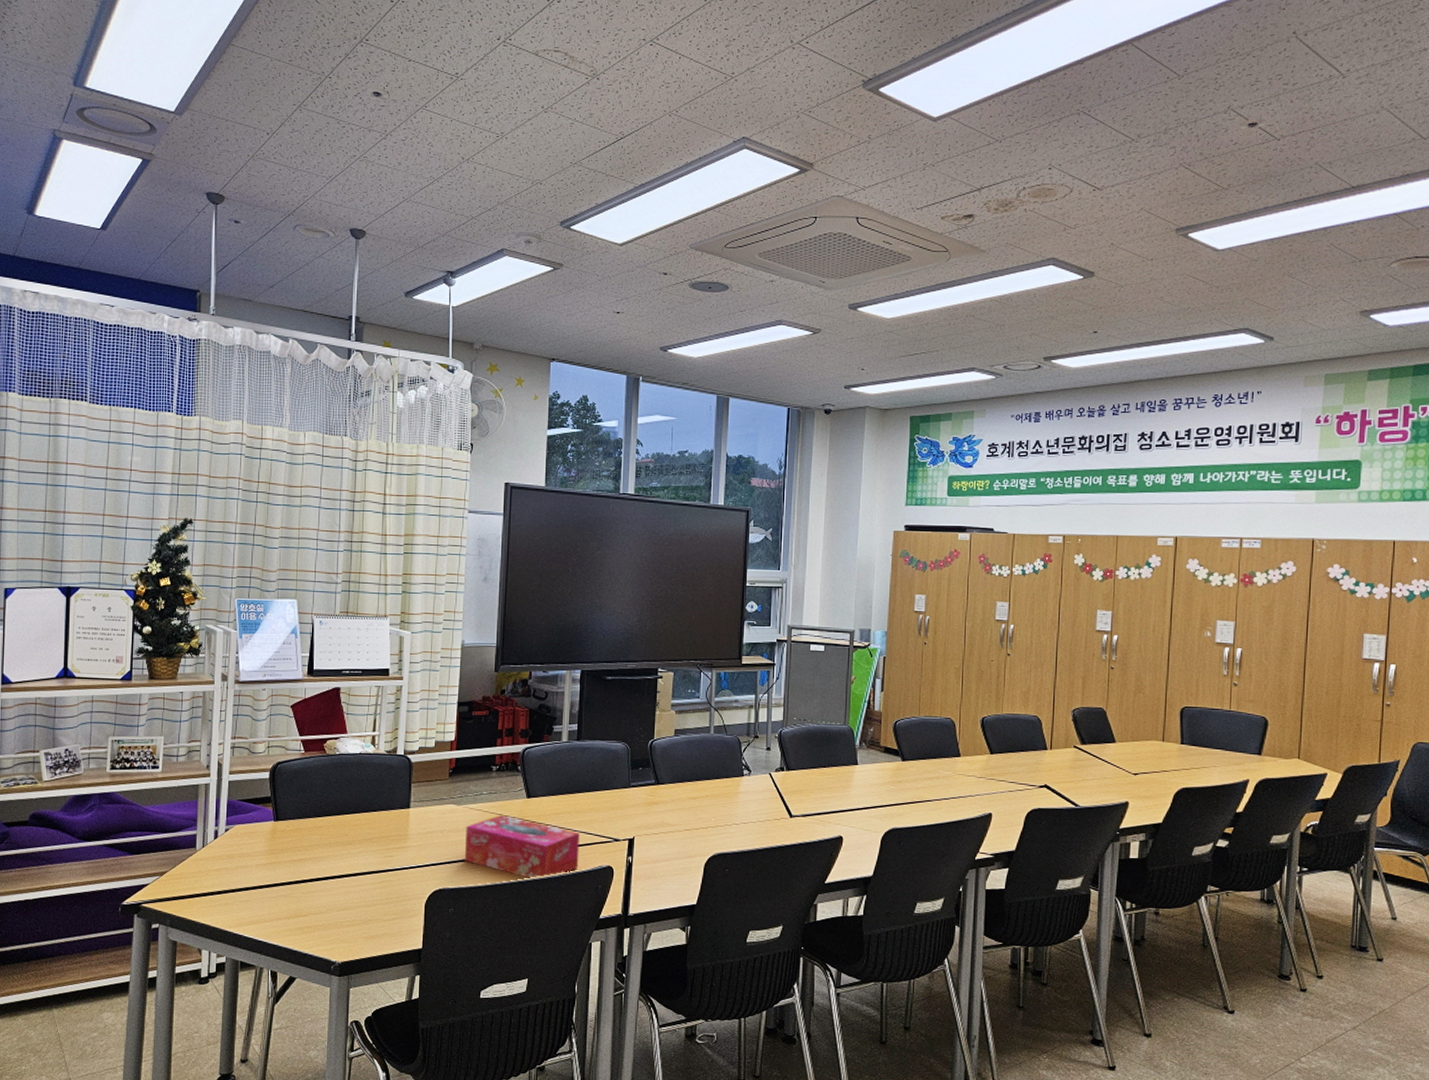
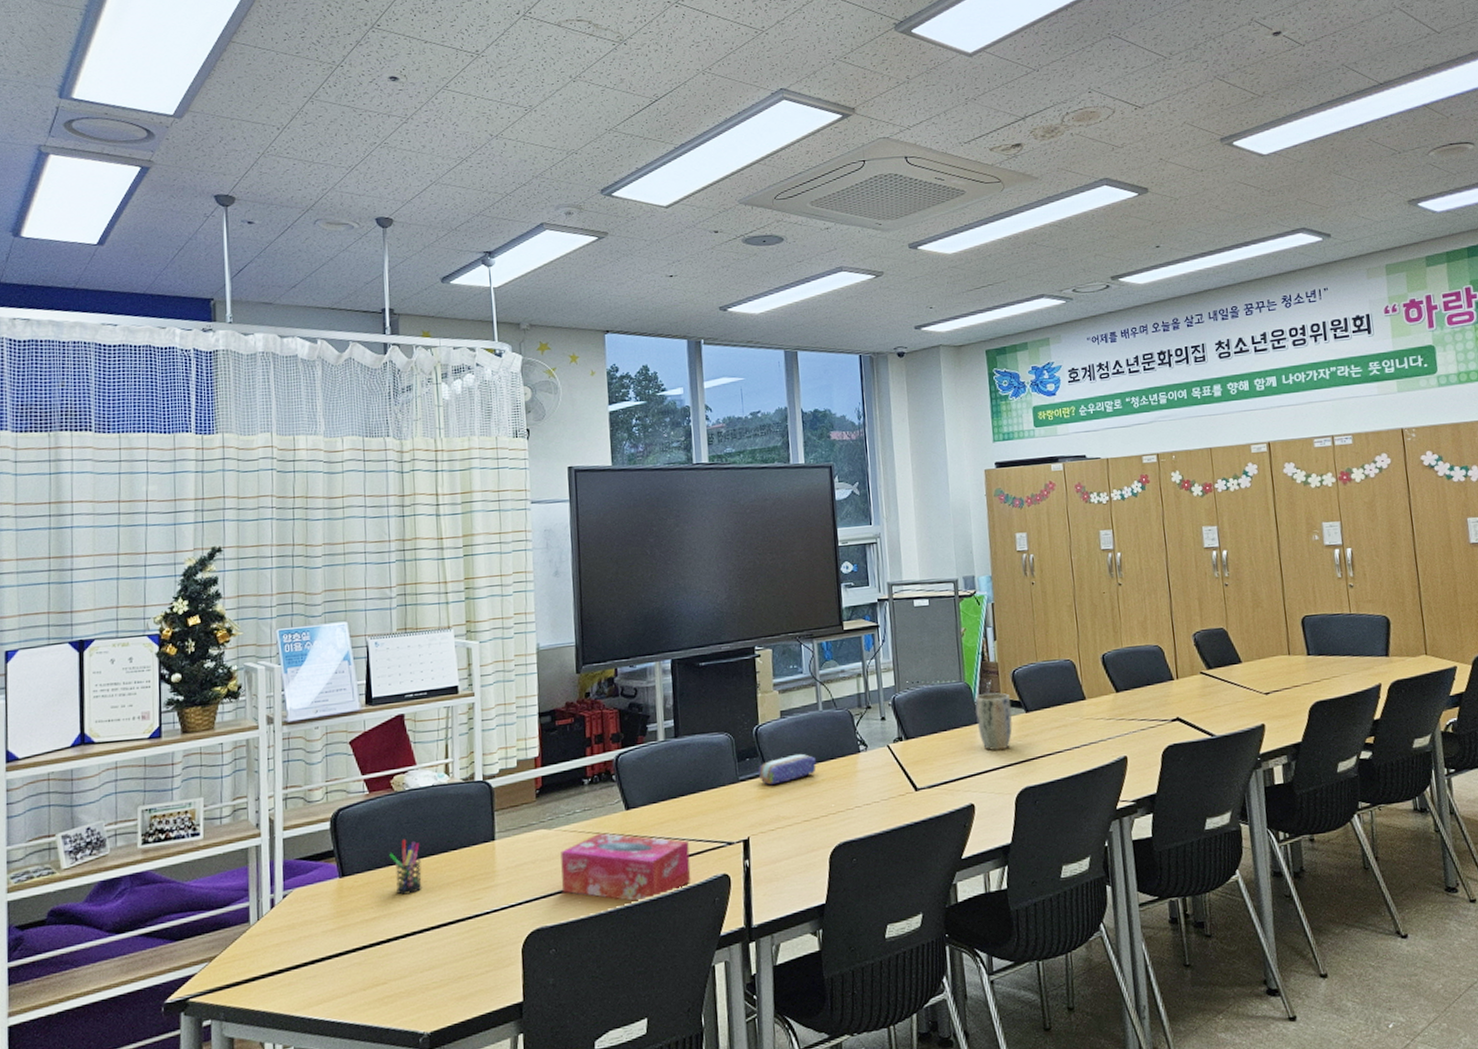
pen holder: none [318,797,345,844] -> present [389,840,422,895]
pencil case: none [648,769,702,795] -> present [758,753,816,786]
plant pot: none [855,739,890,792] -> present [975,692,1013,751]

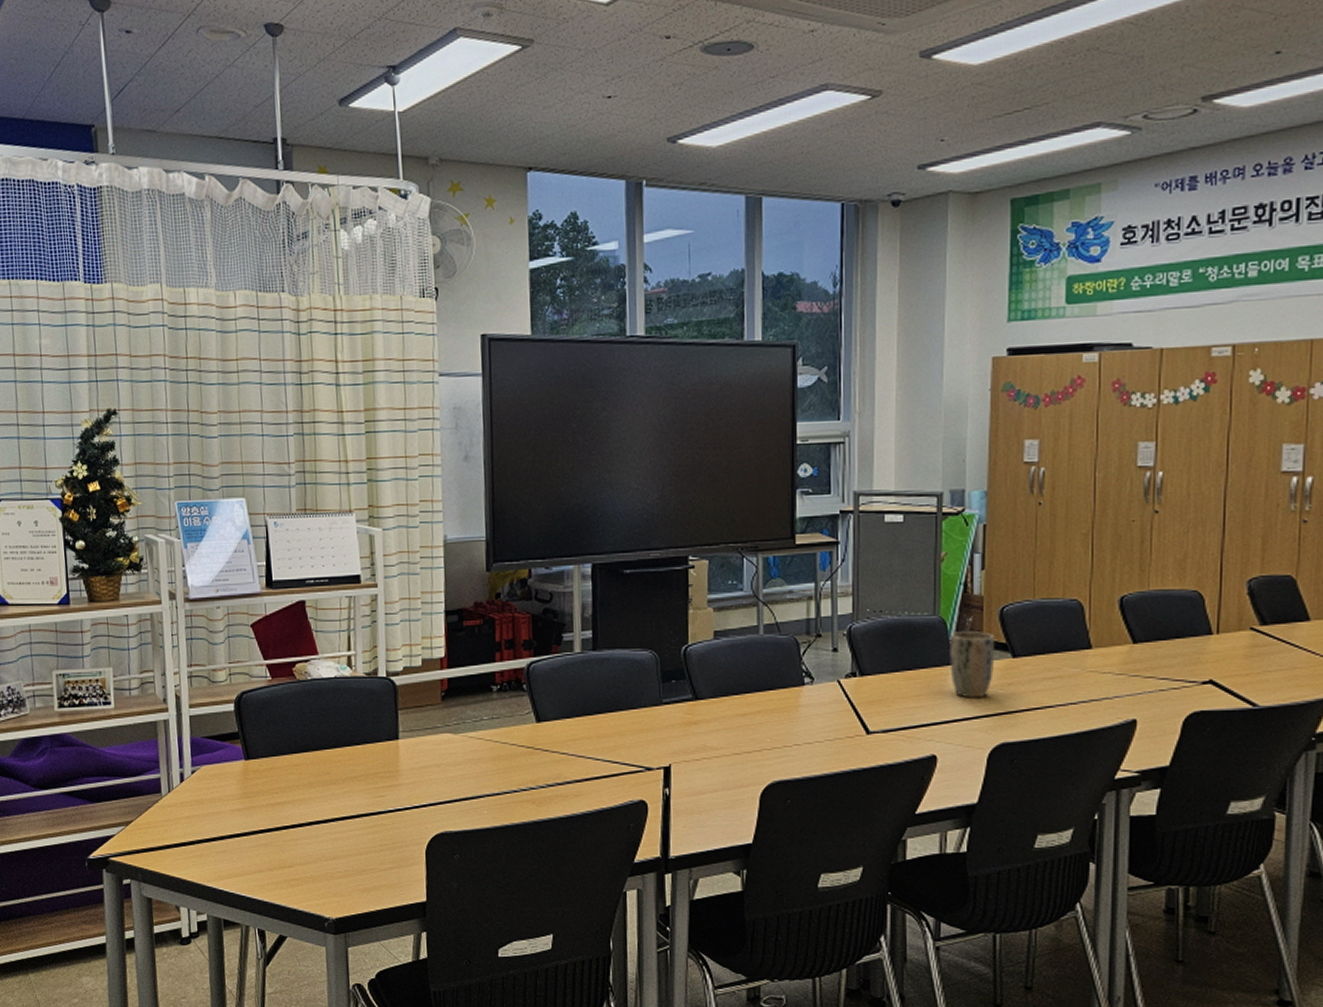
pen holder: present [389,840,422,895] -> none [293,729,326,784]
tissue box: present [560,833,691,902] -> none [466,744,605,819]
pencil case: present [758,753,816,786] -> none [684,680,752,712]

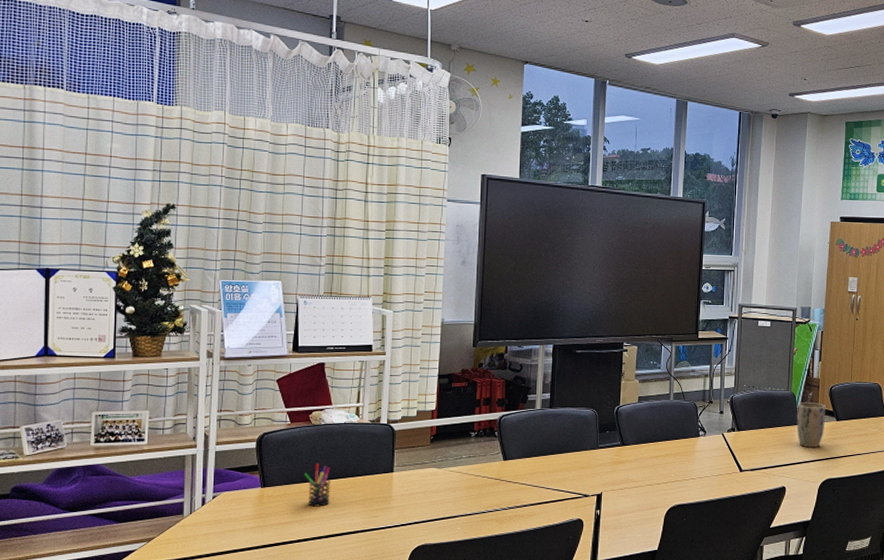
pen holder: none [293,729,326,784] -> present [304,464,331,507]

